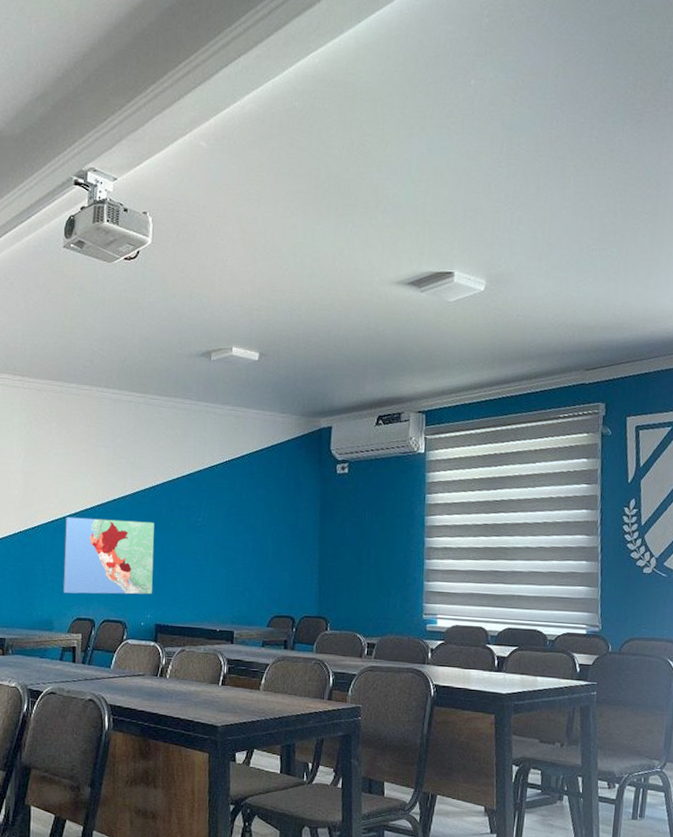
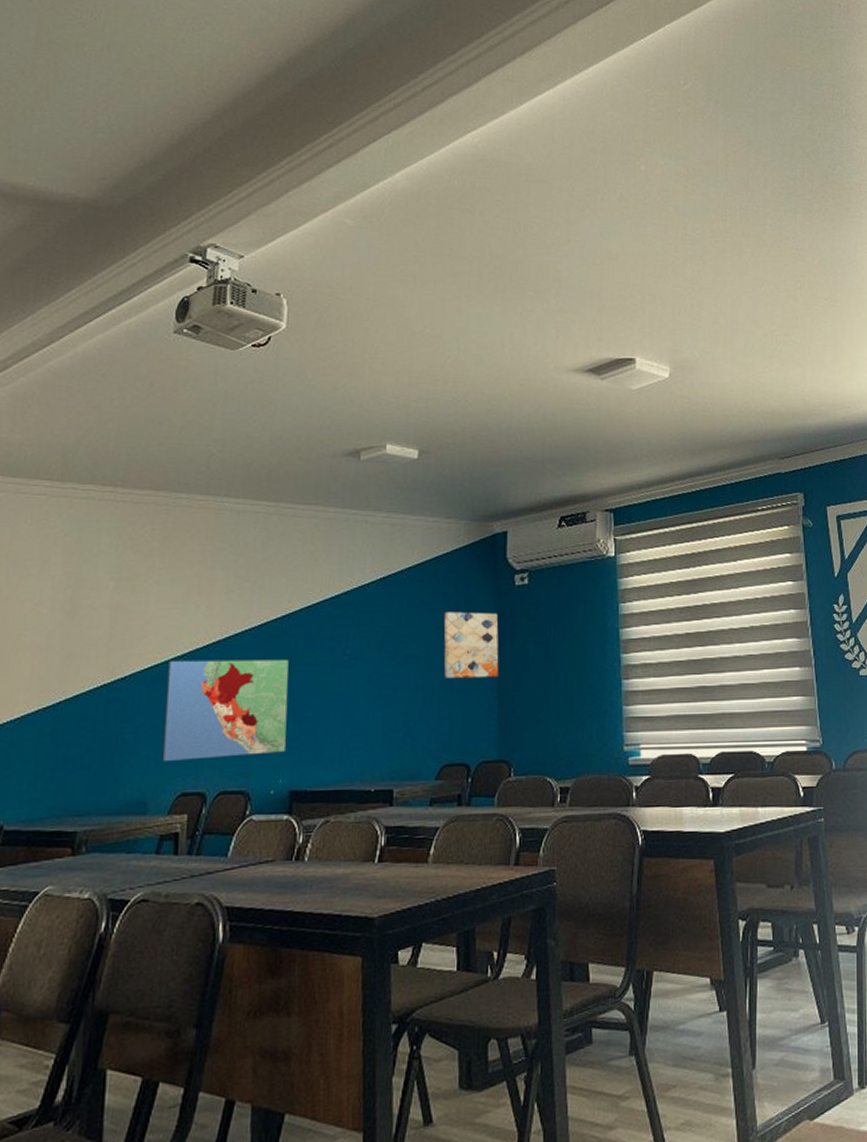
wall art: none [276,492,322,549] -> present [444,611,499,679]

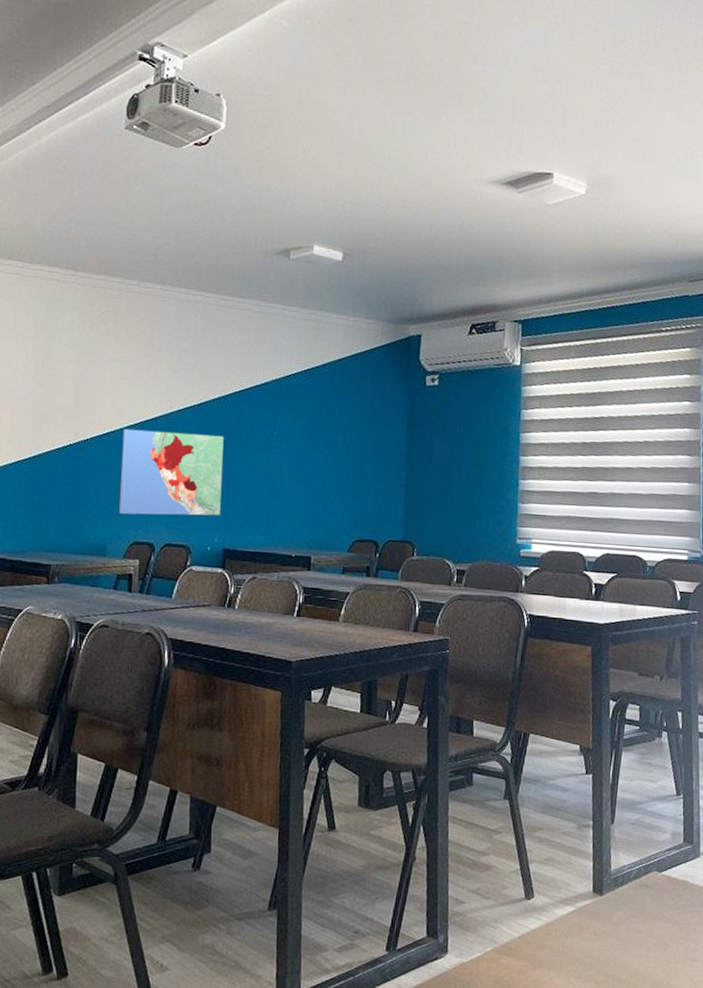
wall art: present [444,611,499,679] -> none [359,405,409,468]

